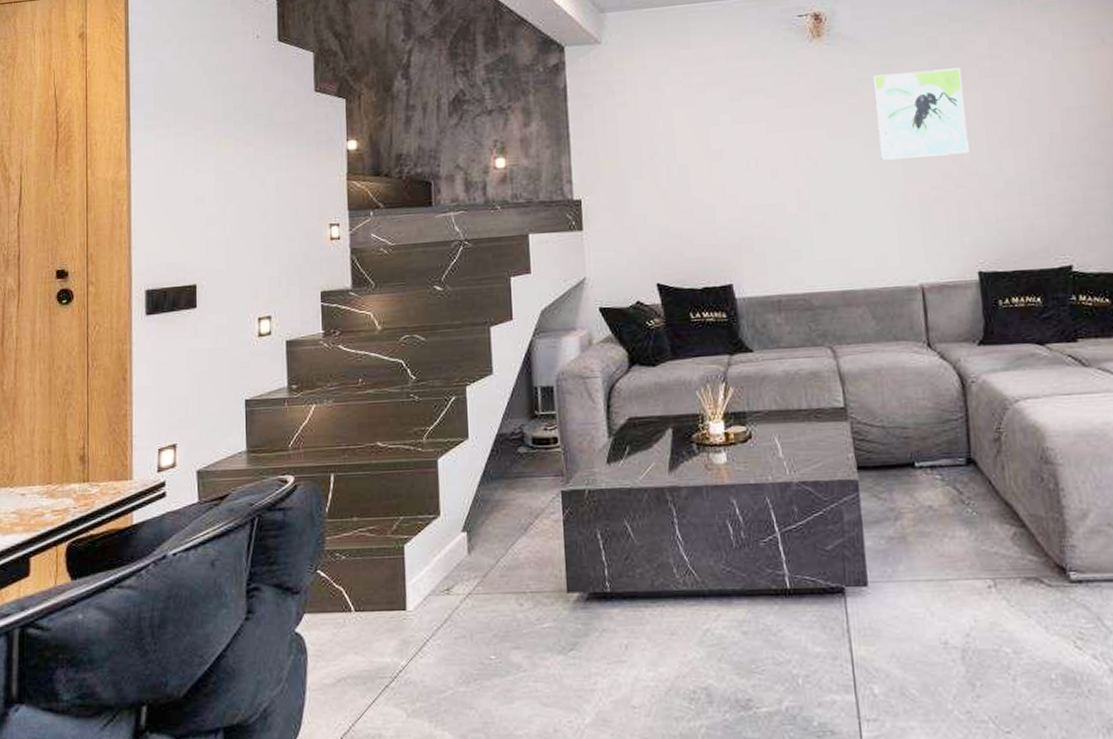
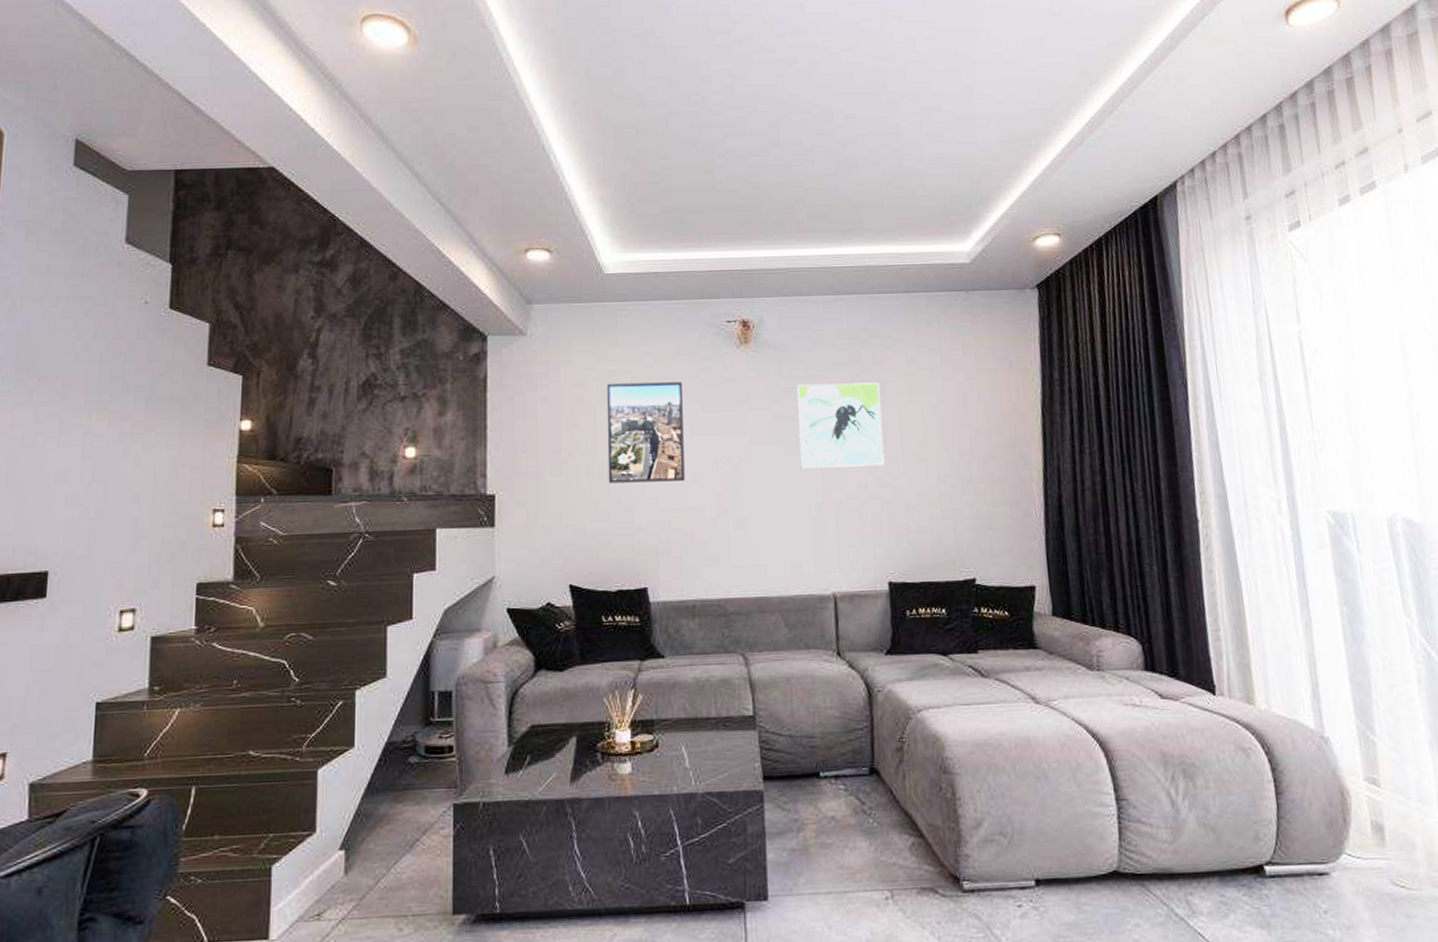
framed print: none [681,80,764,184] -> present [606,382,685,483]

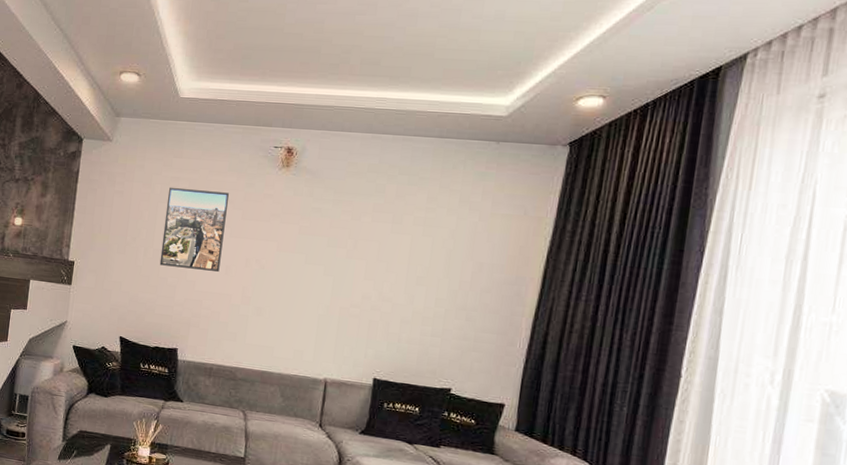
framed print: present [796,382,885,469] -> none [316,207,398,284]

